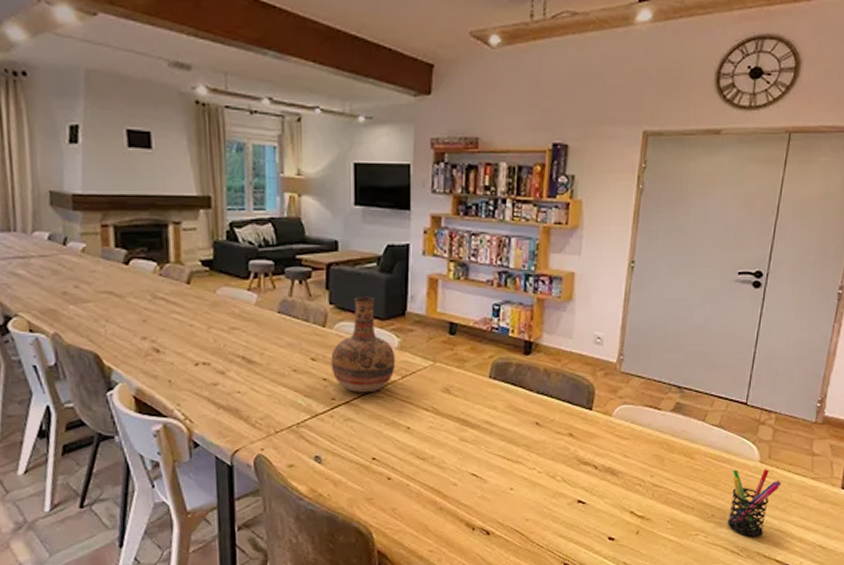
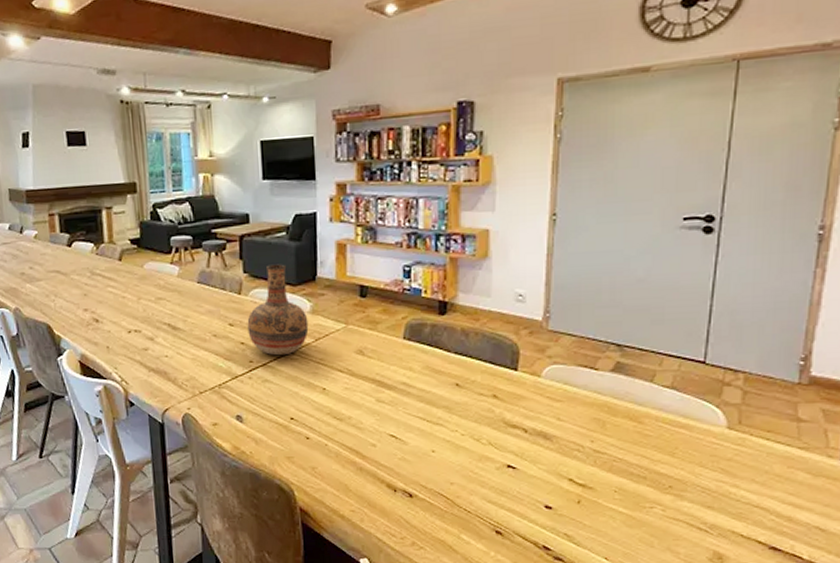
pen holder: present [727,469,782,538] -> none [689,435,759,514]

